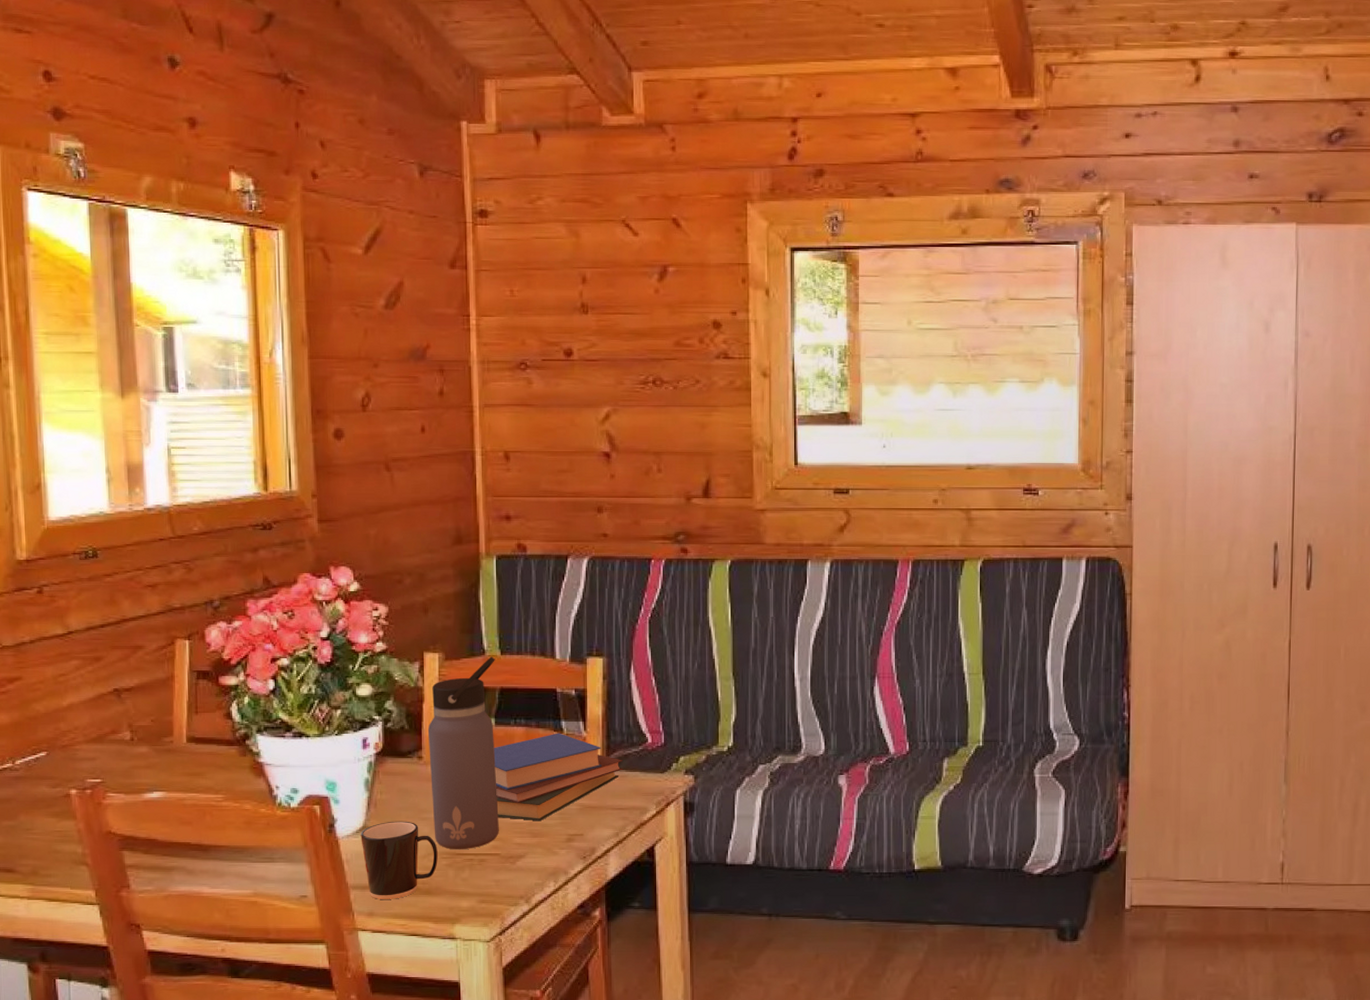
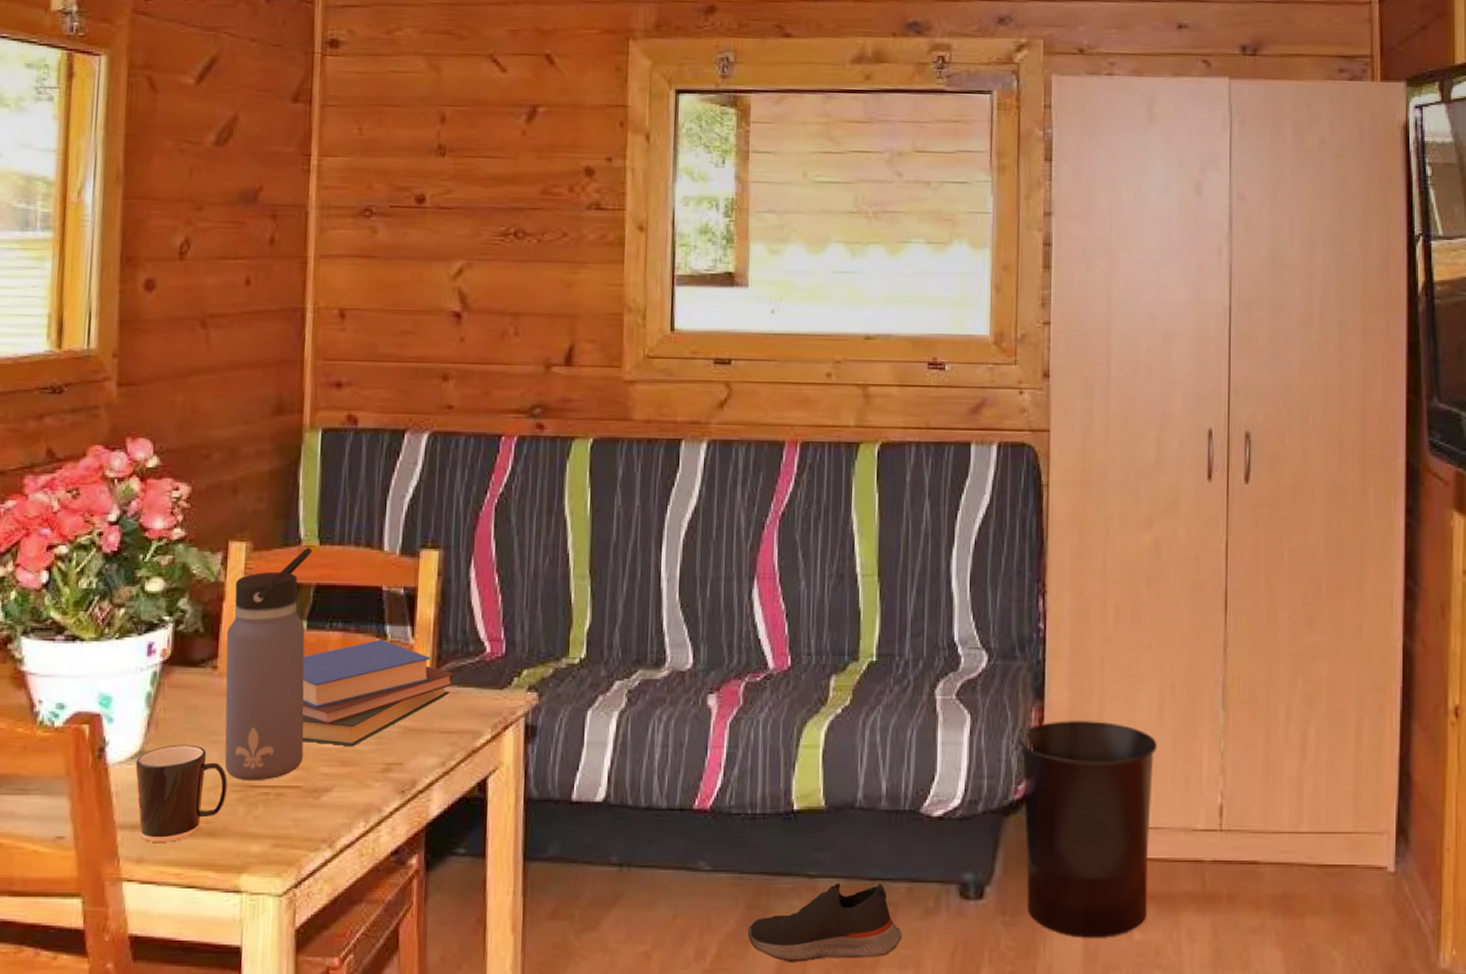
shoe: none [878,929,1009,992] -> present [747,884,902,962]
waste bin: none [1107,794,1227,971] -> present [1019,721,1157,938]

